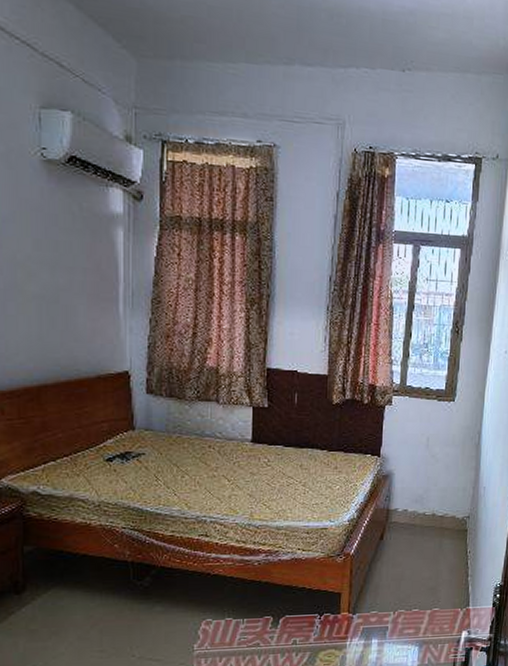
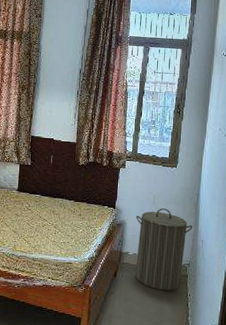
laundry hamper: none [405,452,474,550] -> present [135,208,193,291]

